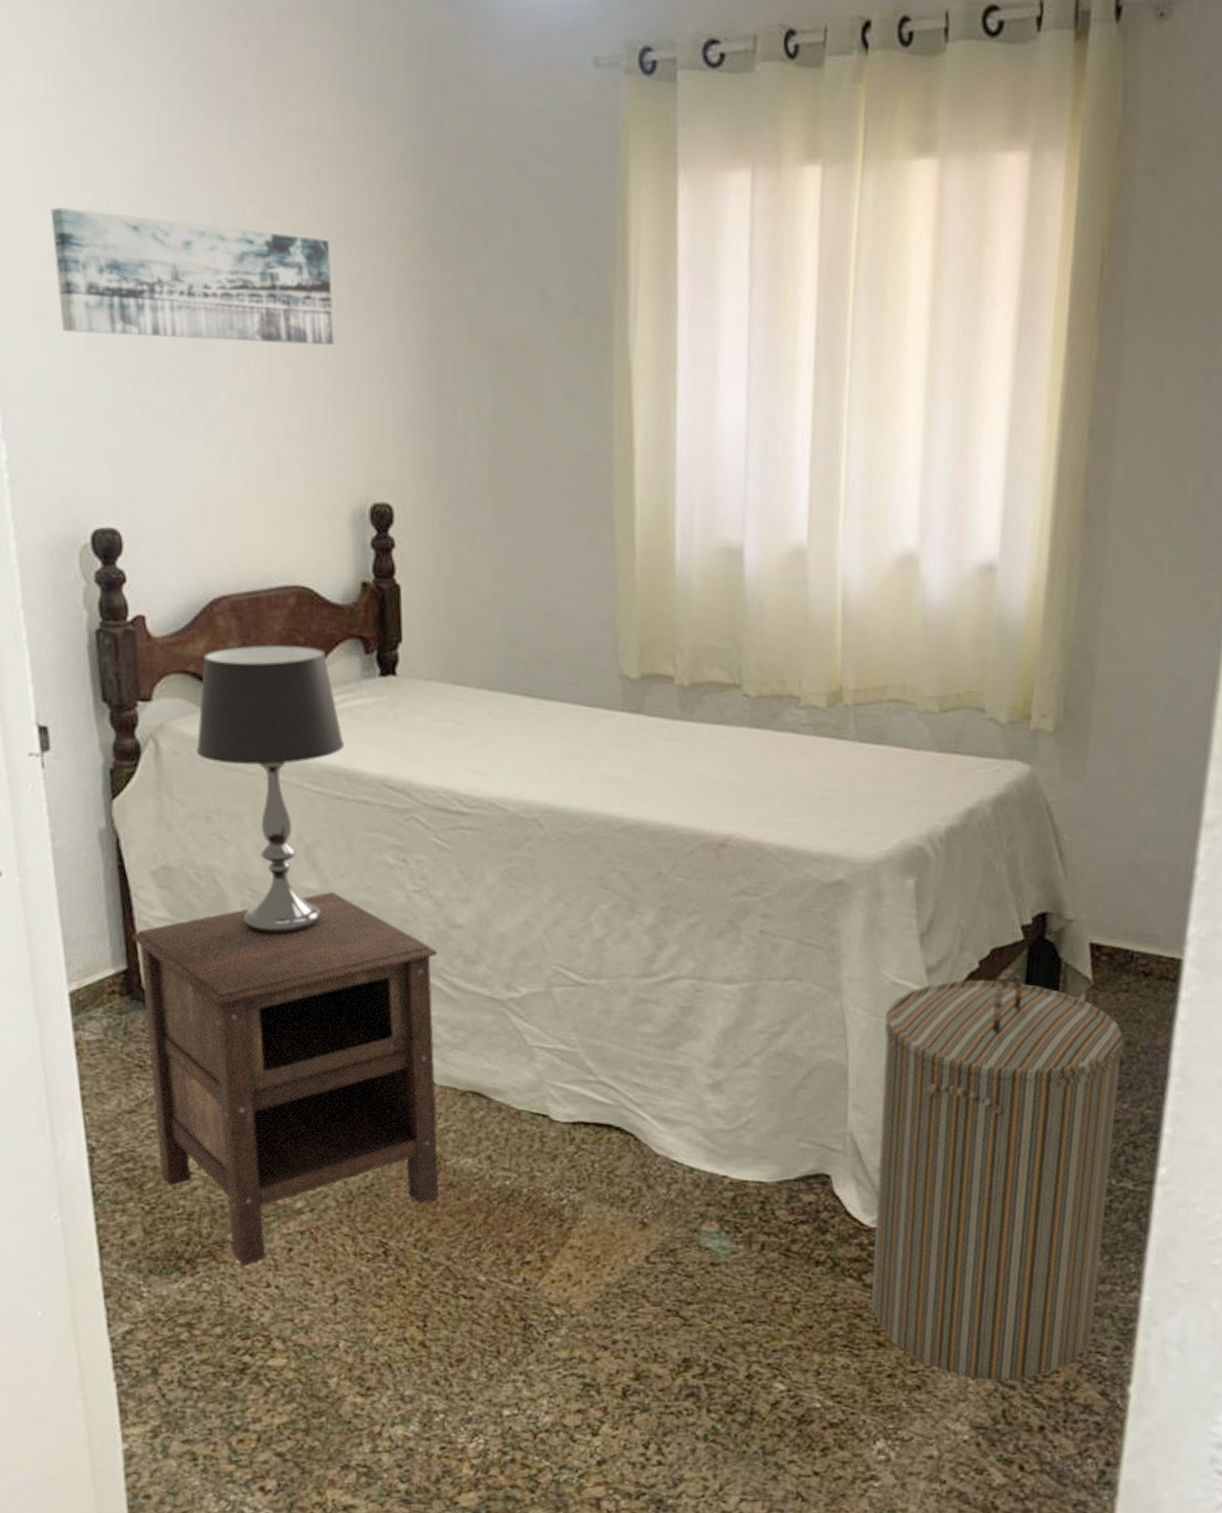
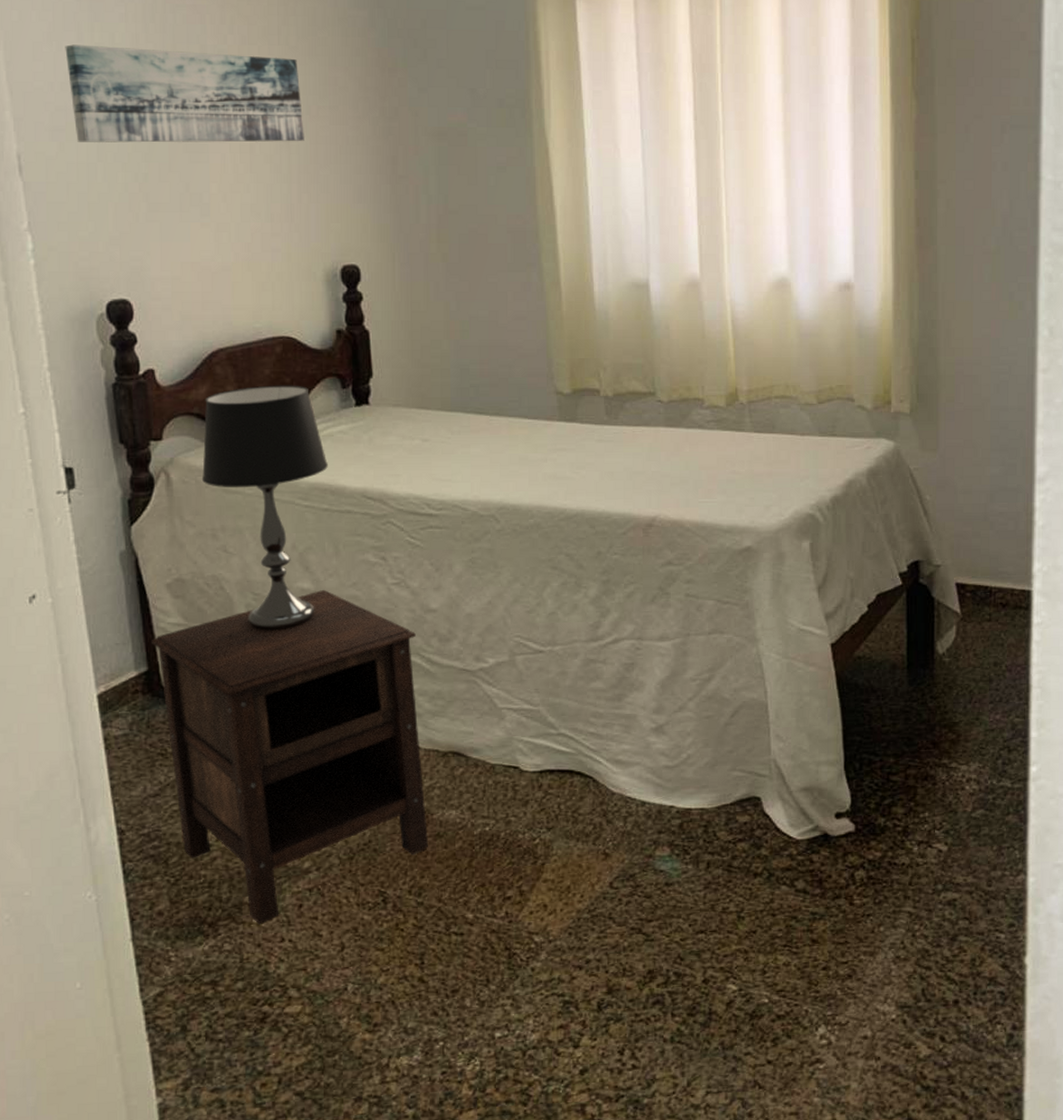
laundry hamper: present [871,968,1124,1381] -> none [794,609,991,964]

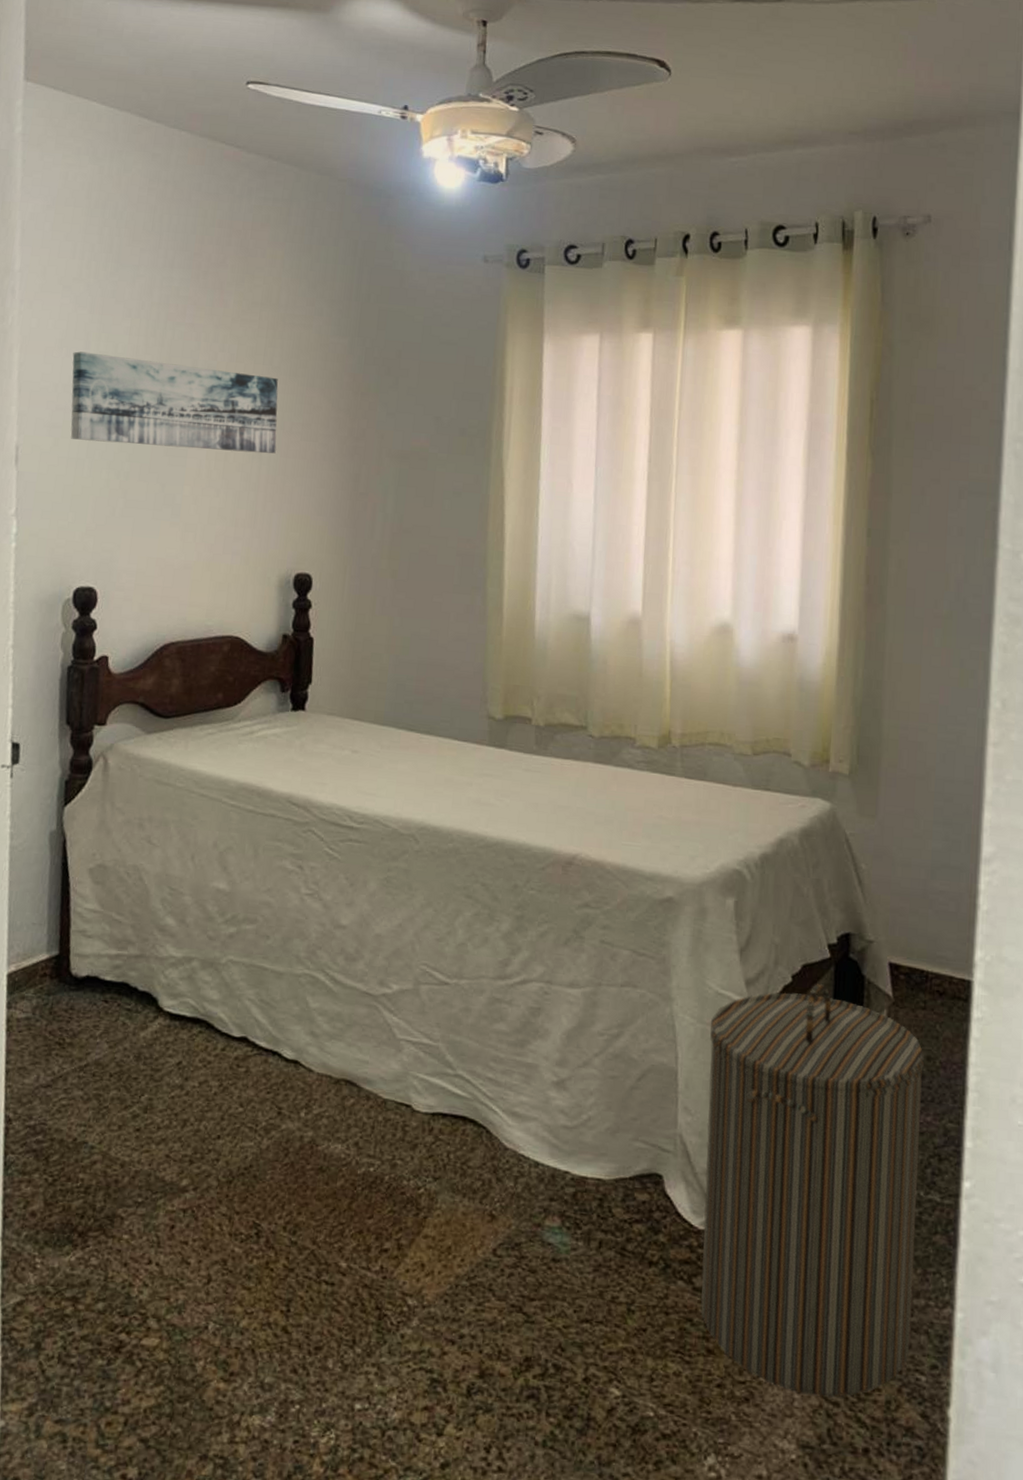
nightstand: present [152,590,429,924] -> none [66,892,323,1241]
table lamp: present [201,385,328,631] -> none [136,682,259,929]
laundry hamper: none [794,609,991,964] -> present [701,983,924,1397]

